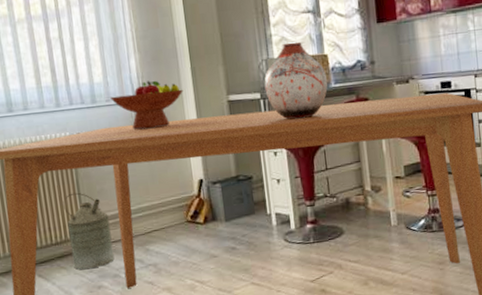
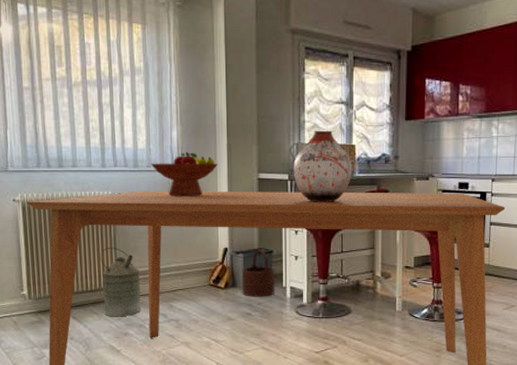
wooden bucket: none [220,176,260,230] -> present [241,249,275,297]

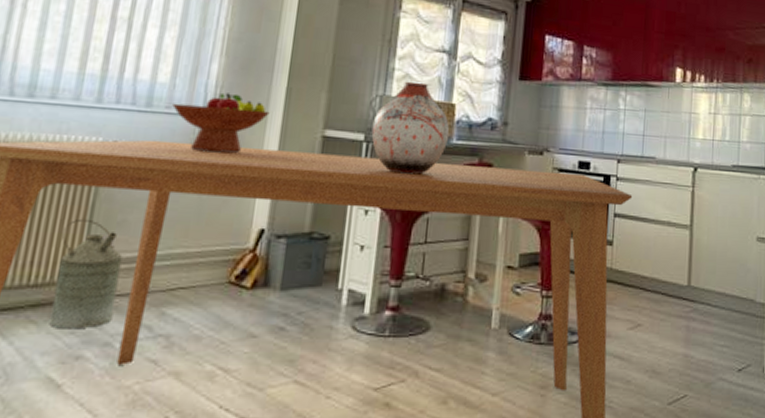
wooden bucket: present [241,249,275,297] -> none [276,233,330,303]

